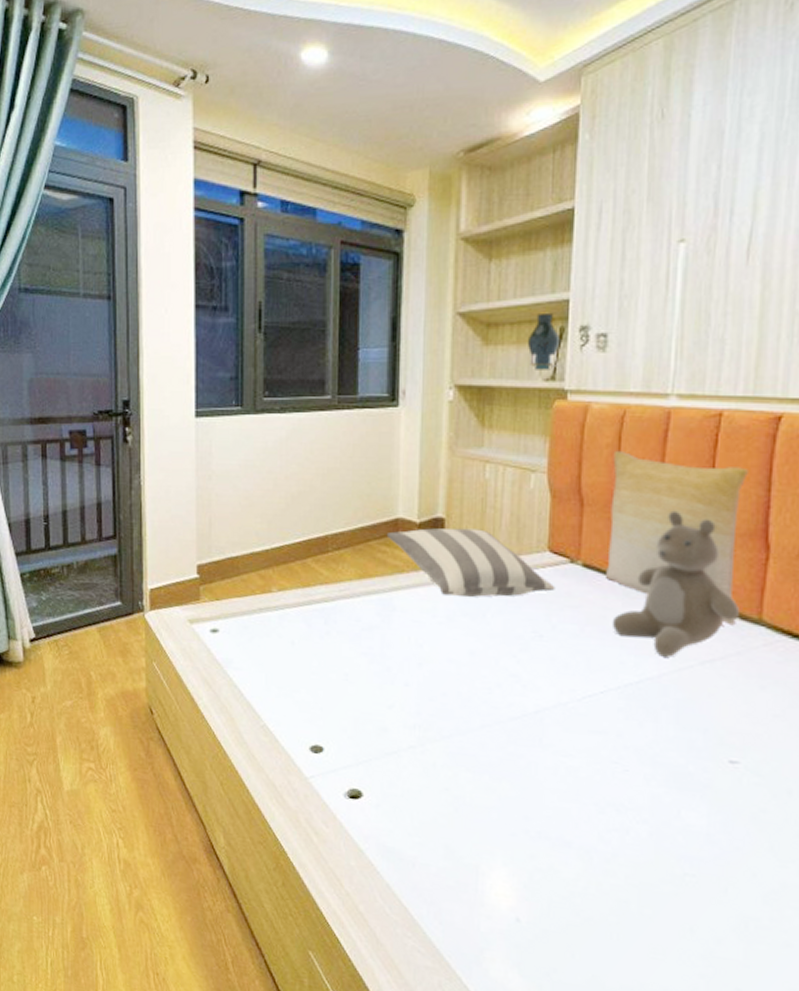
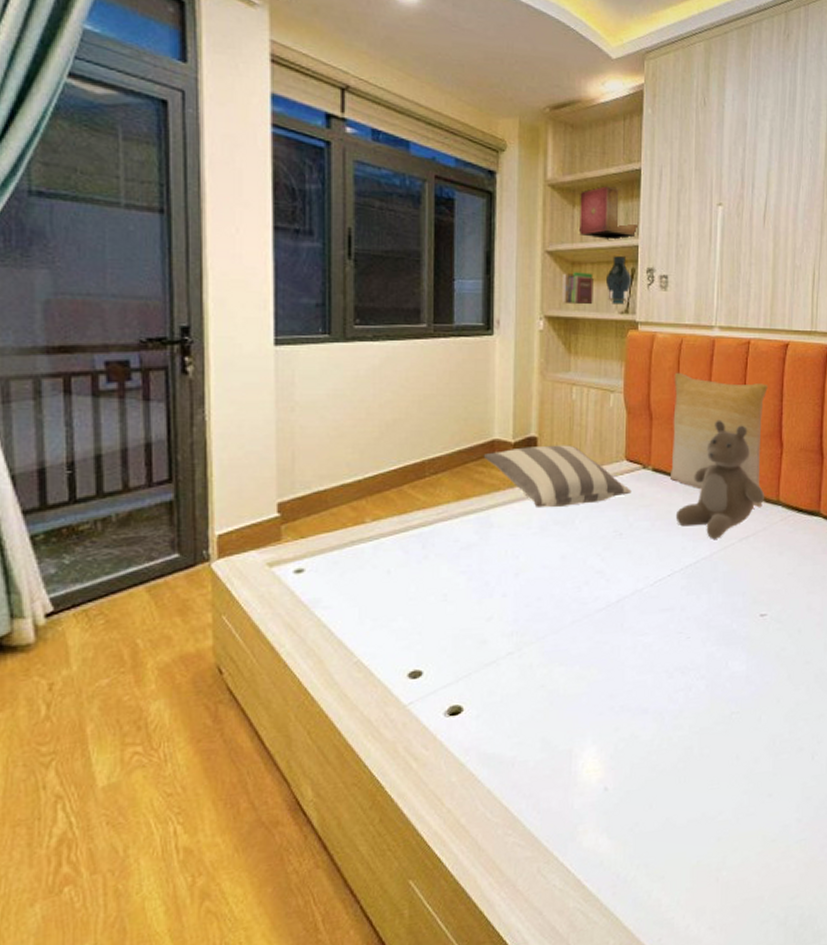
books: none [475,335,513,372] -> present [562,272,593,305]
decorative box: none [497,233,571,295] -> present [579,186,639,240]

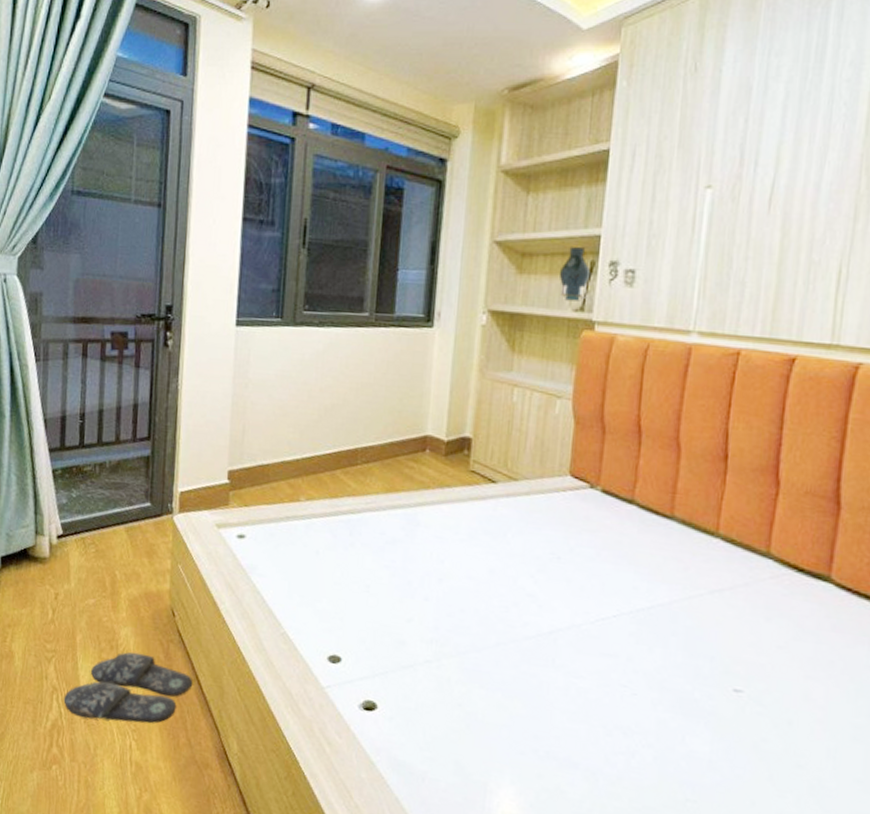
slippers: none [73,724,252,819] -> present [63,652,193,723]
pillow: present [483,445,632,508] -> none [414,446,575,518]
books: present [562,272,593,305] -> none [508,264,545,300]
decorative box: present [579,186,639,240] -> none [532,170,603,229]
pillow: present [671,372,768,508] -> none [624,381,762,558]
teddy bear: present [675,420,764,539] -> none [627,443,749,585]

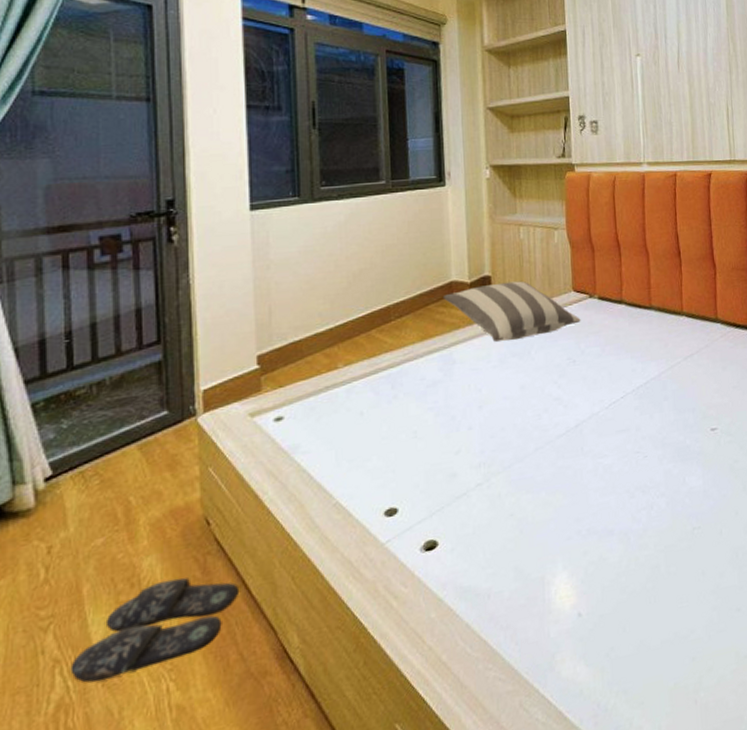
pillow: none [414,446,575,518] -> present [442,281,581,342]
vase: present [558,247,591,301] -> none [542,107,566,150]

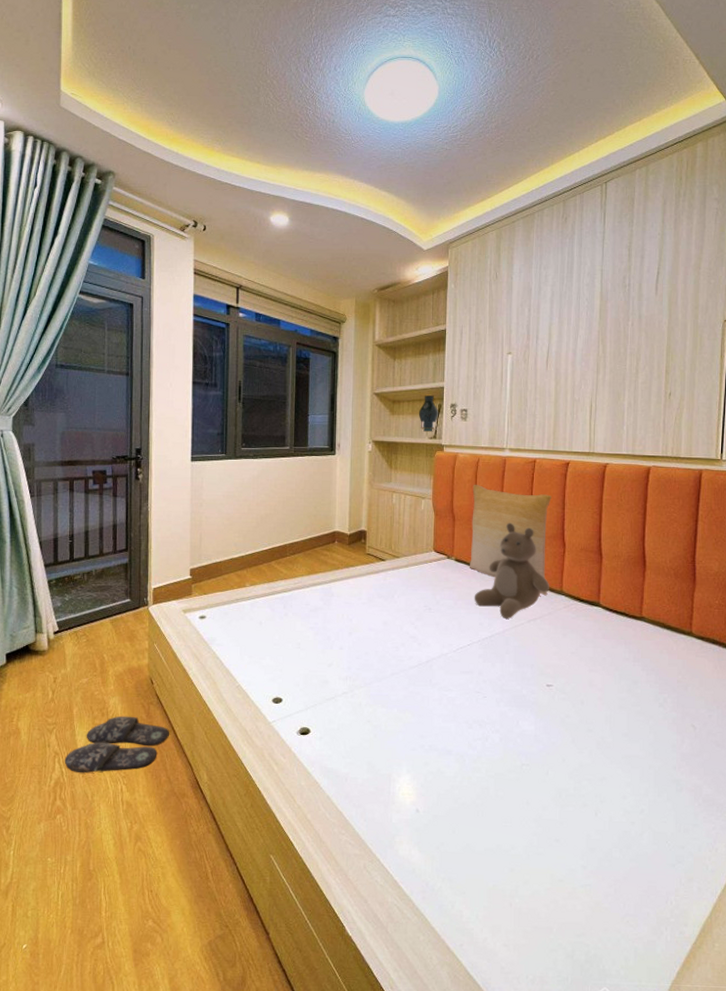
pillow: present [442,281,581,342] -> none [327,537,438,585]
vase: none [542,107,566,150] -> present [418,395,439,432]
pillow: none [610,206,703,327] -> present [470,484,552,596]
teddy bear: none [623,247,704,360] -> present [474,522,549,619]

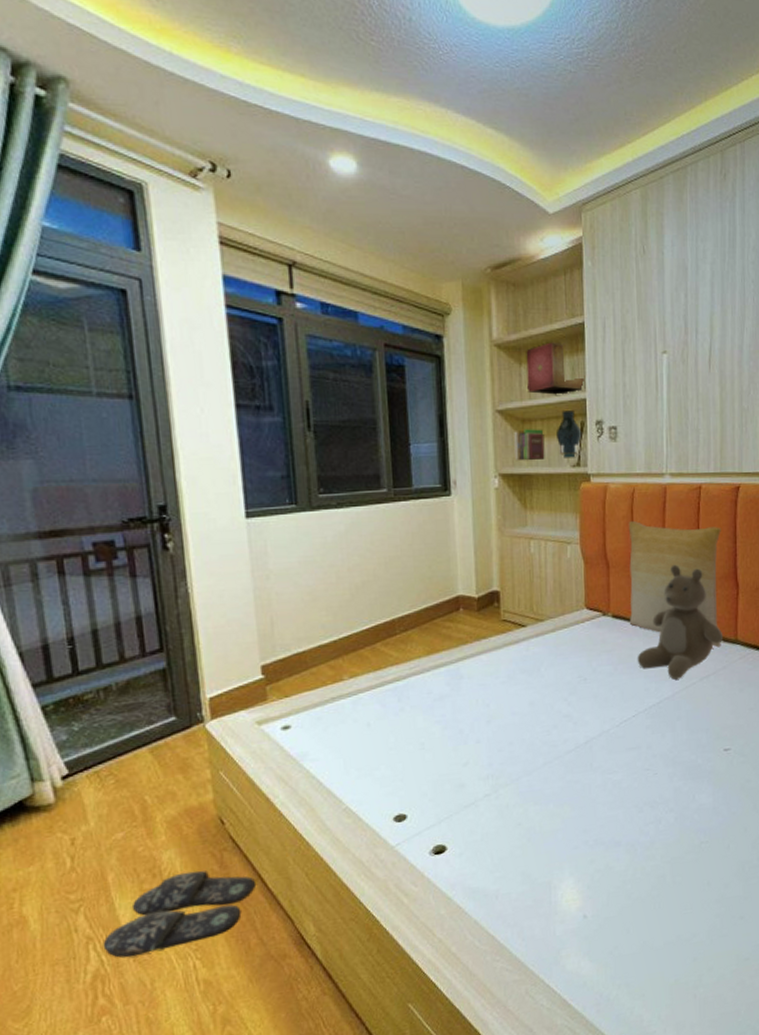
books: none [386,408,409,432] -> present [514,429,545,461]
decorative box: none [399,344,444,383] -> present [526,342,586,395]

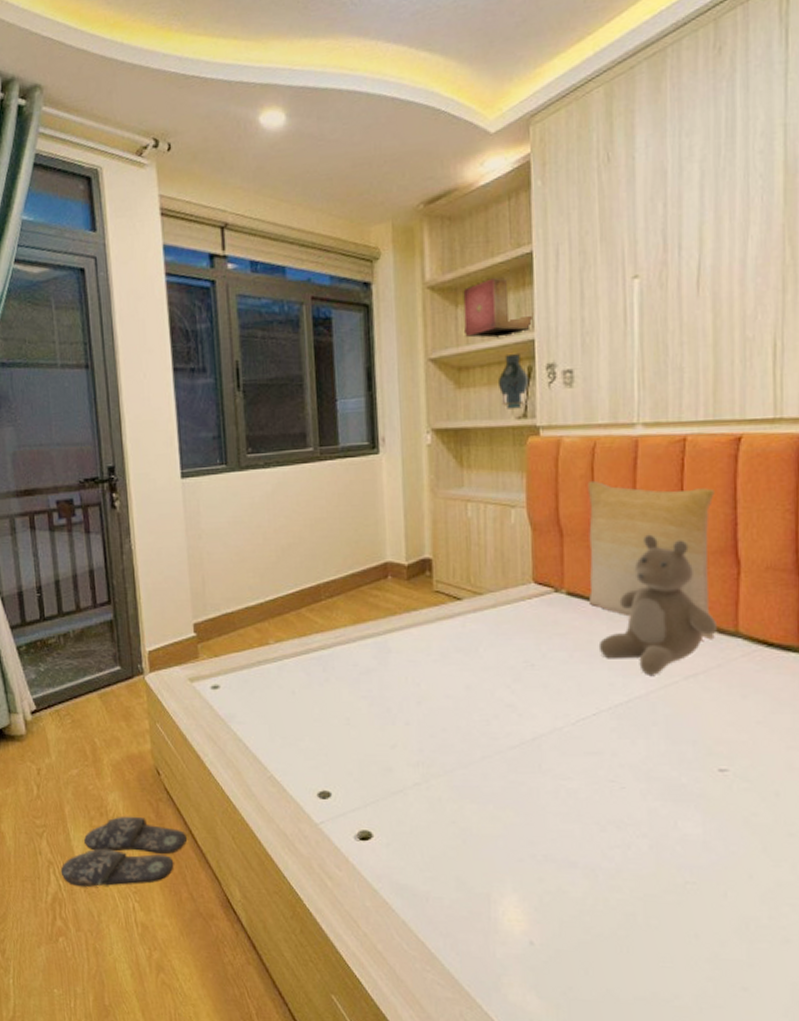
books: present [514,429,545,461] -> none [449,377,485,414]

